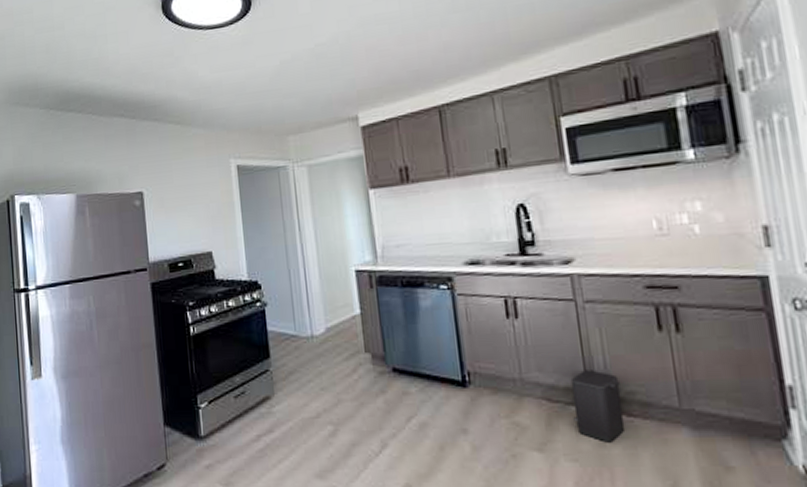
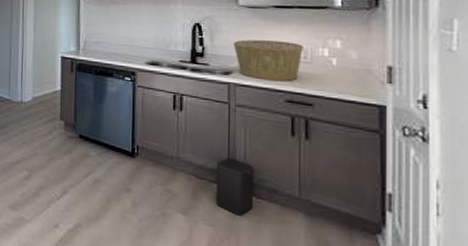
basket: none [568,211,657,265] -> present [233,39,303,82]

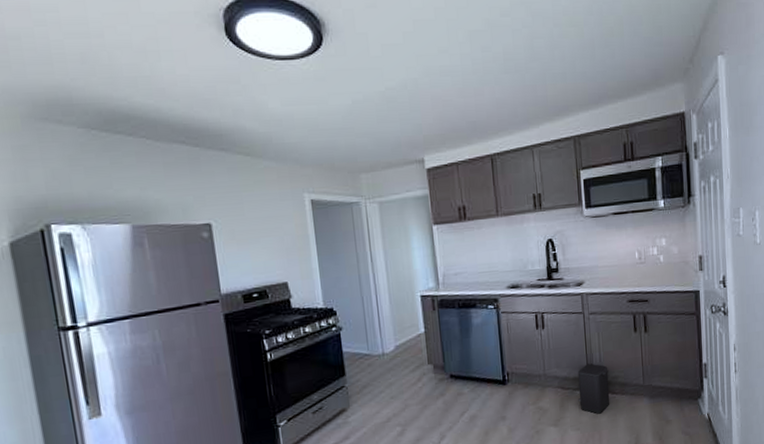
basket: present [233,39,303,82] -> none [582,245,638,286]

